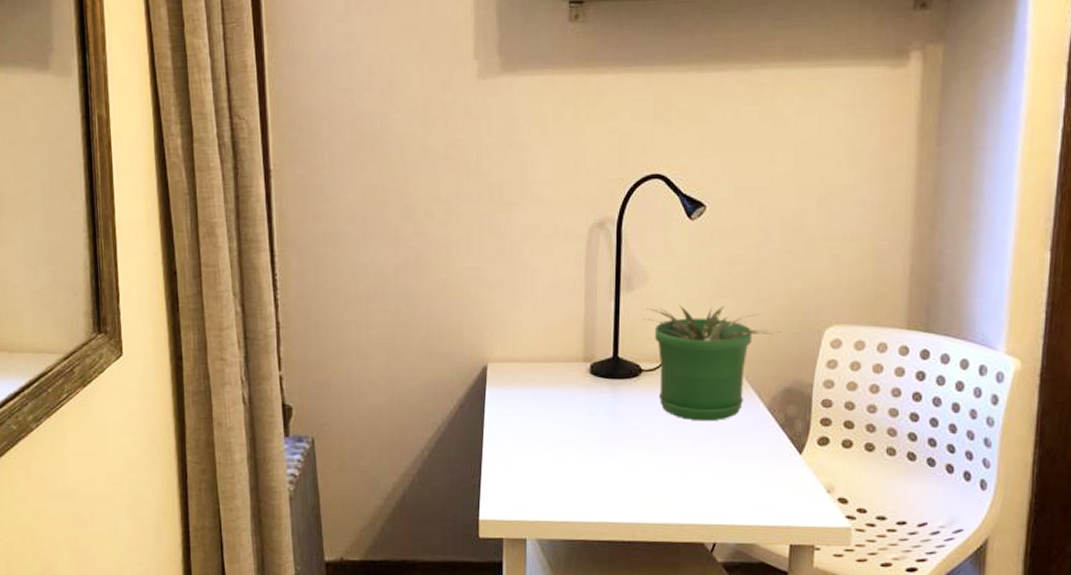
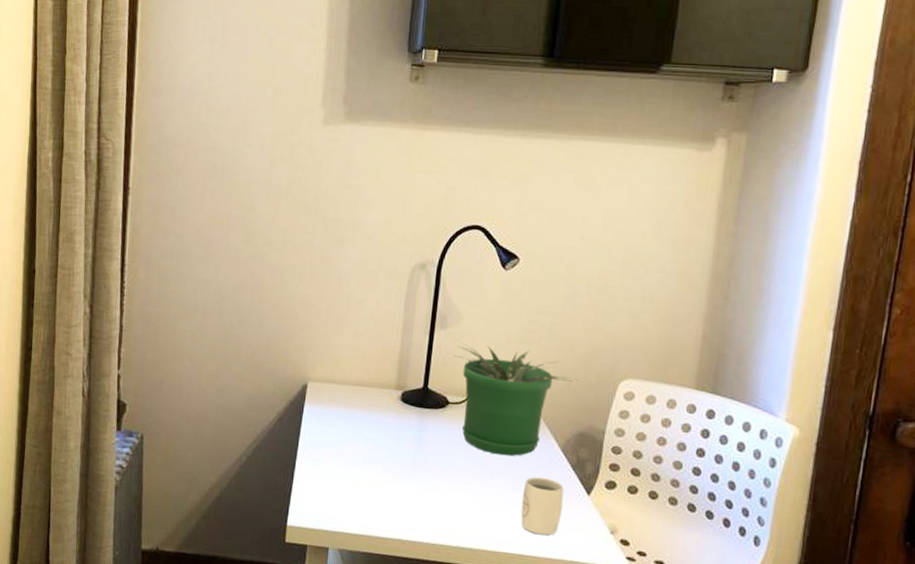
mug: none [729,441,774,502] -> present [521,477,564,536]

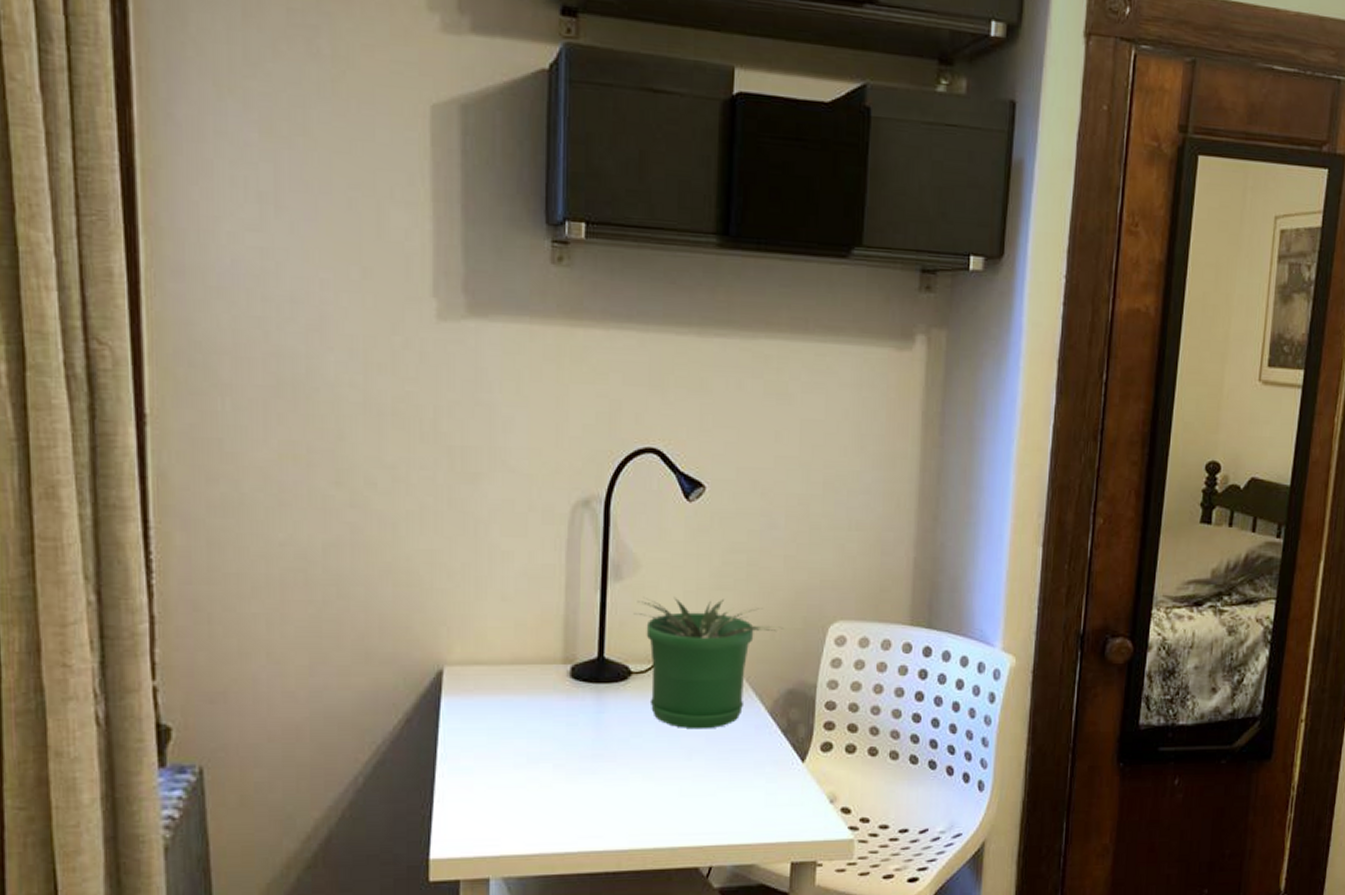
mug: present [521,477,564,536] -> none [727,750,775,818]

